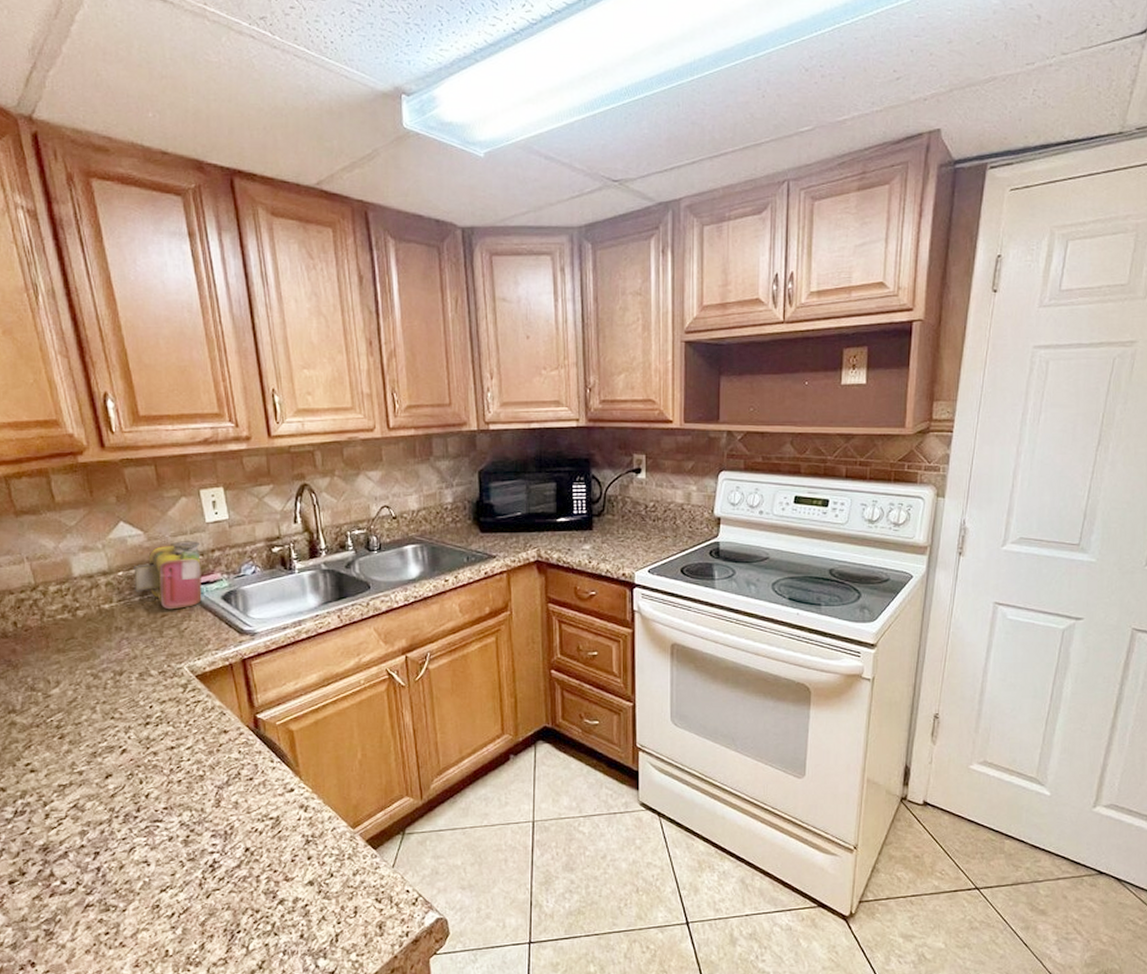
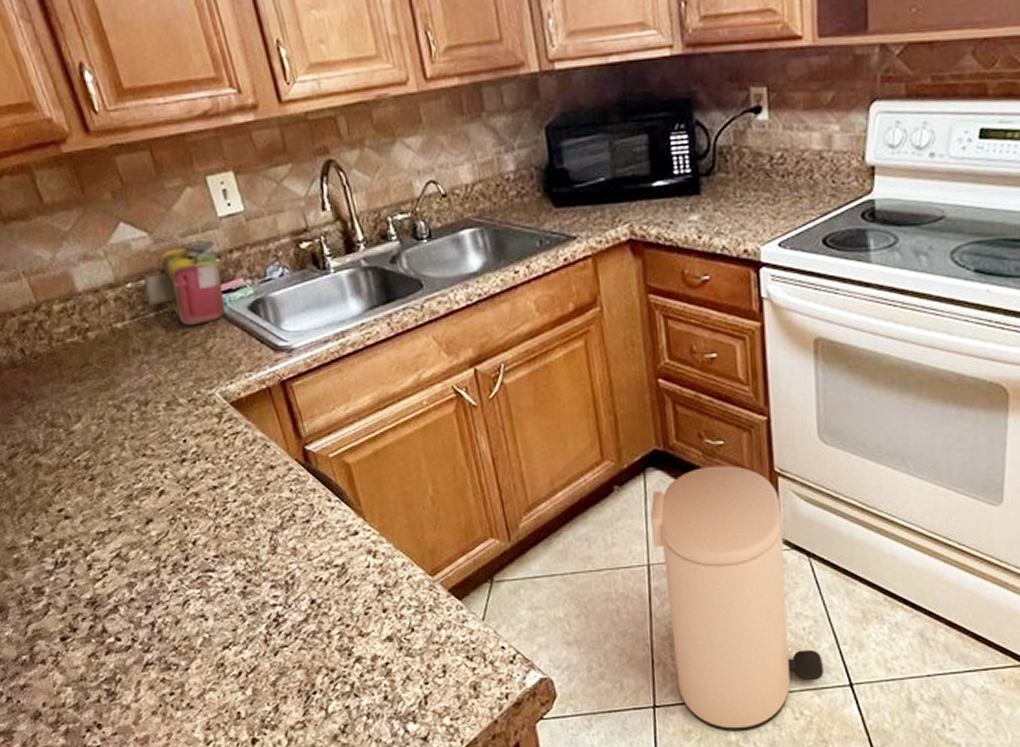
pedal bin: none [537,741,667,964] -> present [650,465,824,732]

